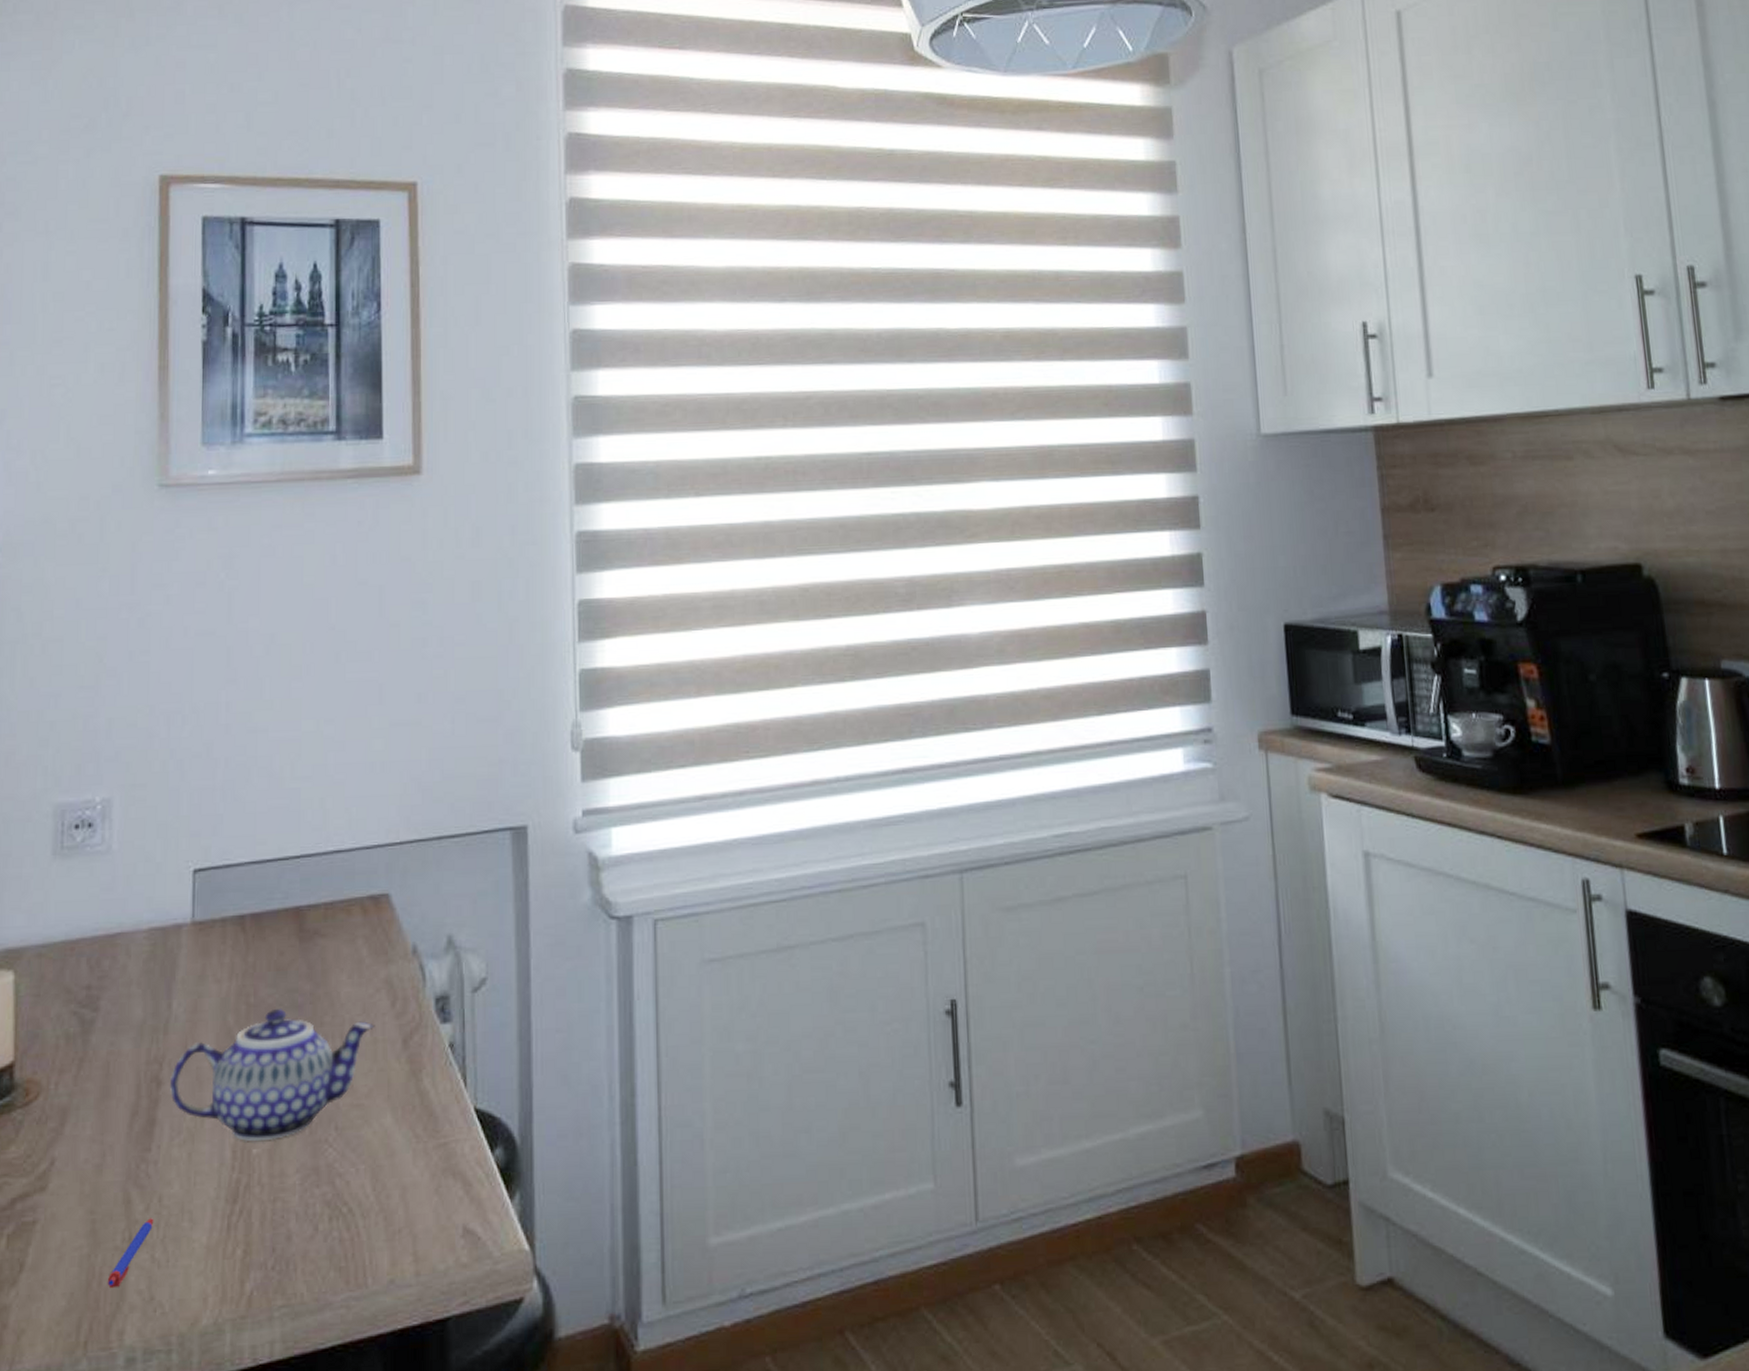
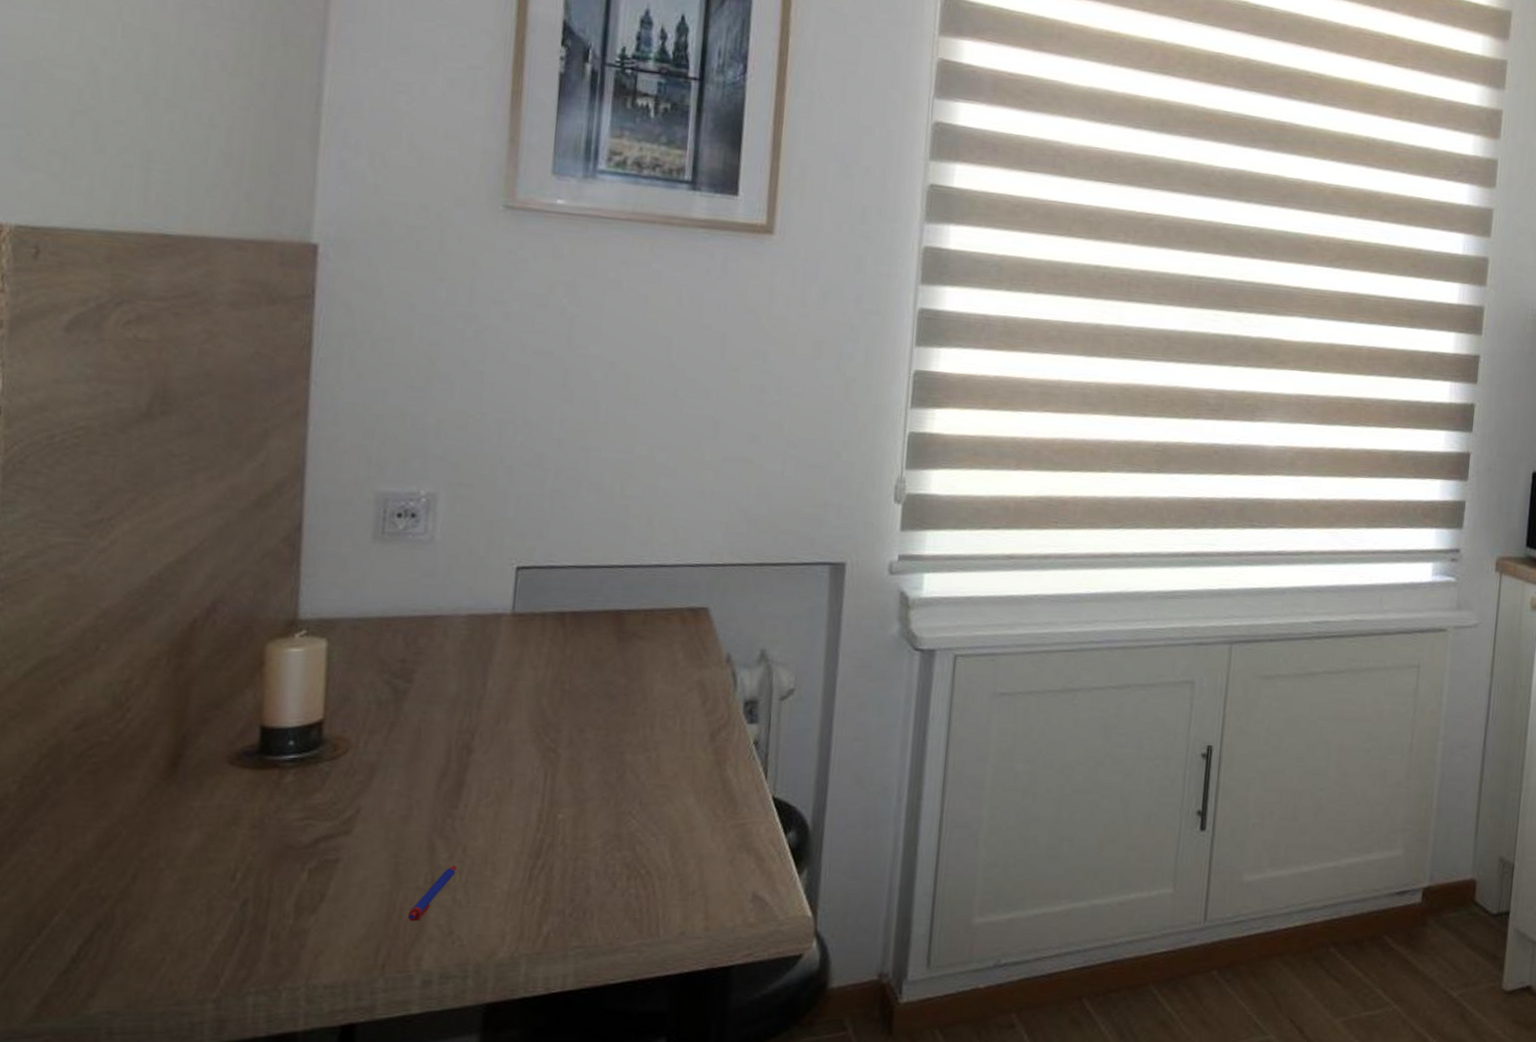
teapot: present [170,1009,375,1141] -> none [480,697,685,808]

